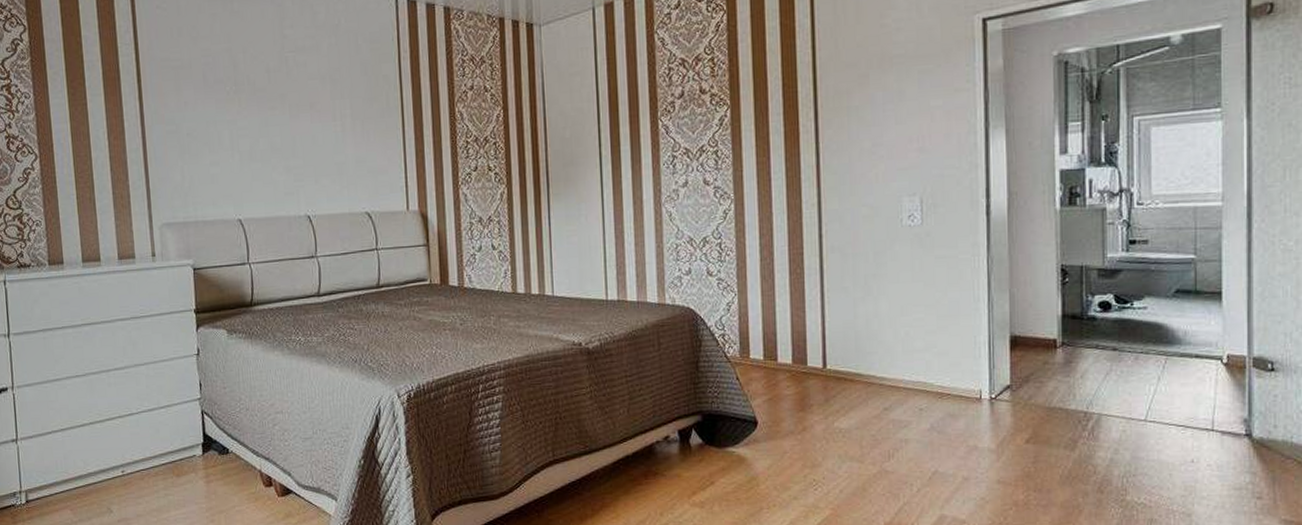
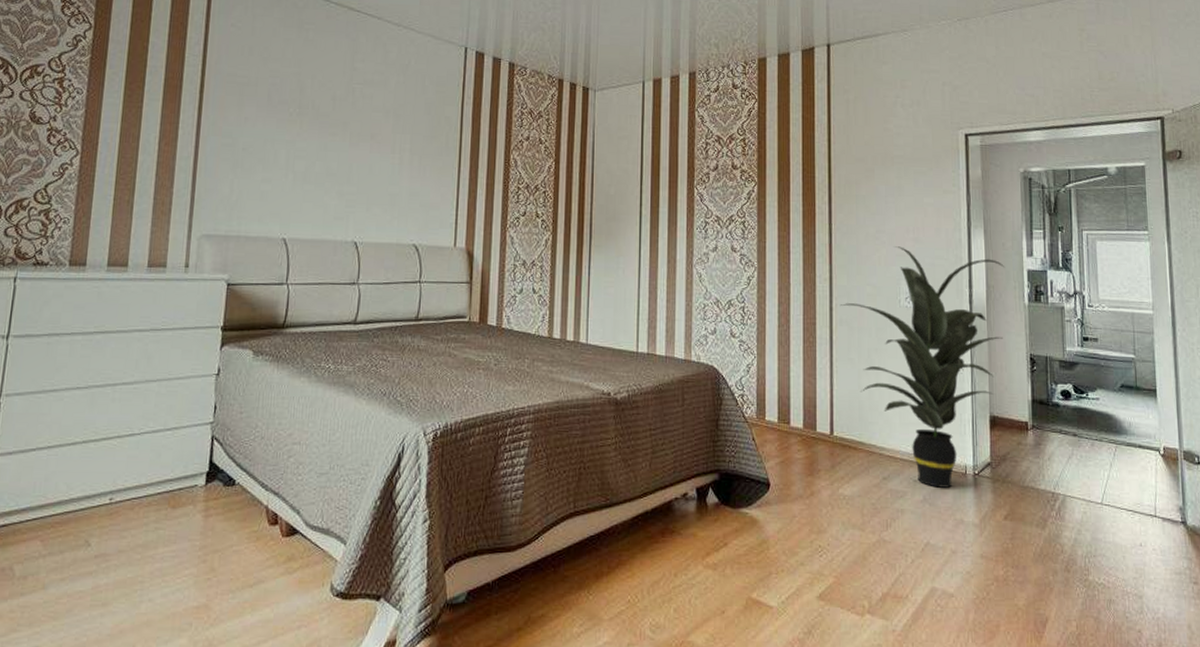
indoor plant: none [830,159,1032,415] -> present [840,246,1005,488]

